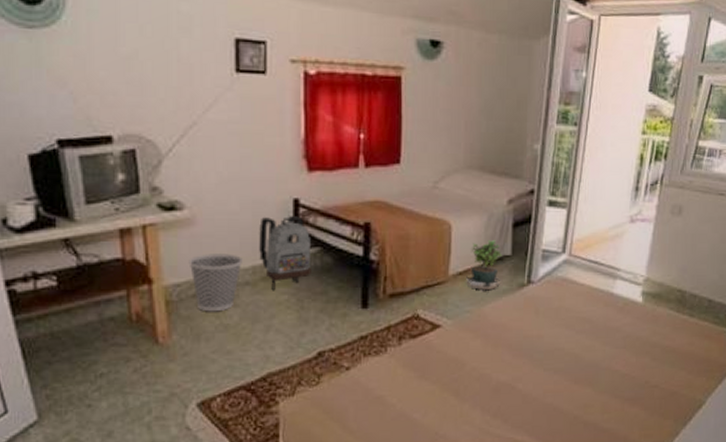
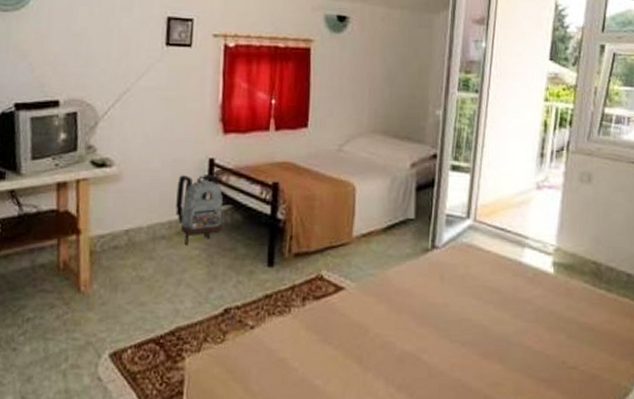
wastebasket: present [188,254,242,312] -> none [113,208,161,264]
potted plant: present [466,240,502,295] -> none [370,203,405,258]

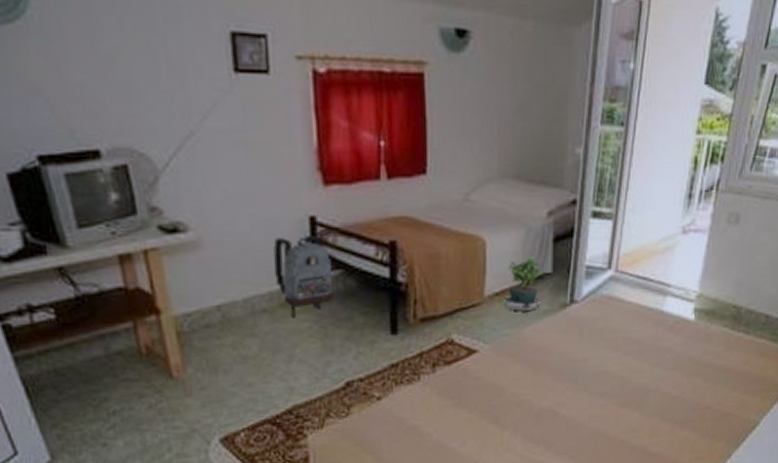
potted plant: none [370,203,405,258] -> present [503,257,542,316]

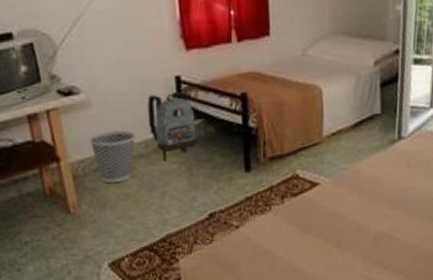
wastebasket: none [198,279,258,343] -> present [89,130,136,183]
potted plant: present [503,257,542,316] -> none [339,100,373,152]

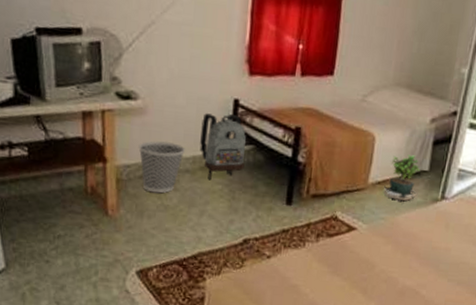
potted plant: none [339,100,373,152] -> present [383,155,420,206]

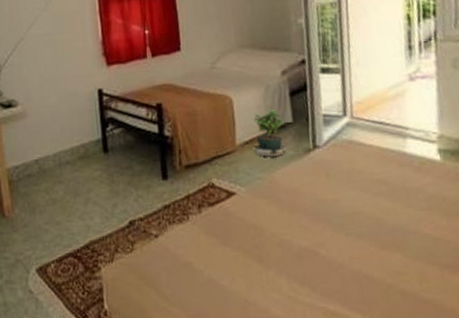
wastebasket: present [138,141,185,193] -> none [23,139,63,189]
backpack: present [199,113,246,180] -> none [74,103,118,168]

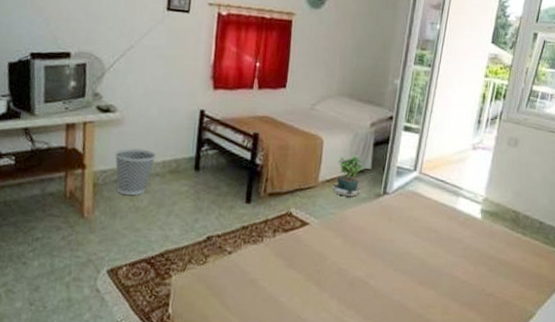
wastebasket: none [23,139,63,189] -> present [114,148,156,196]

